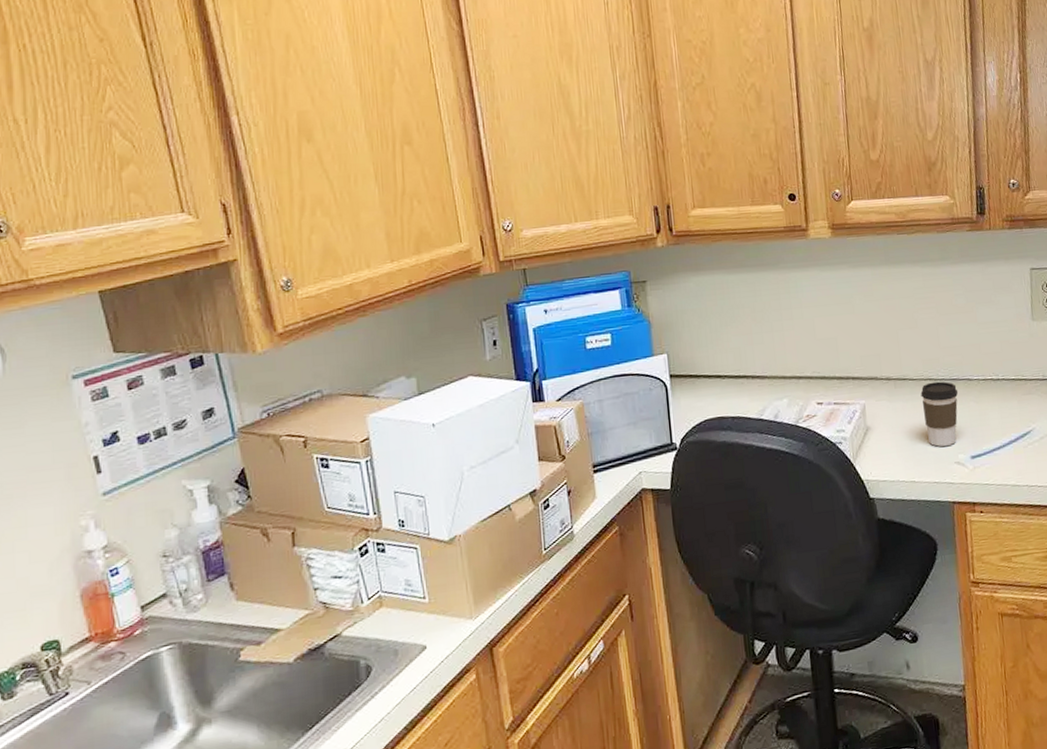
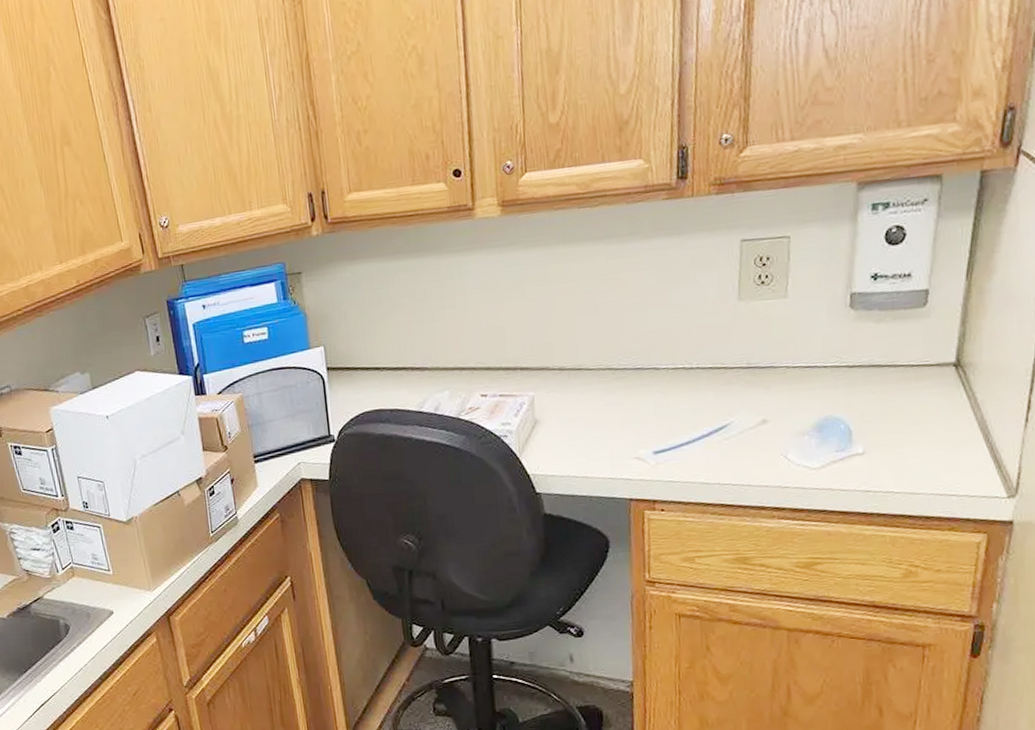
coffee cup: present [921,381,959,447] -> none [598,371,643,441]

